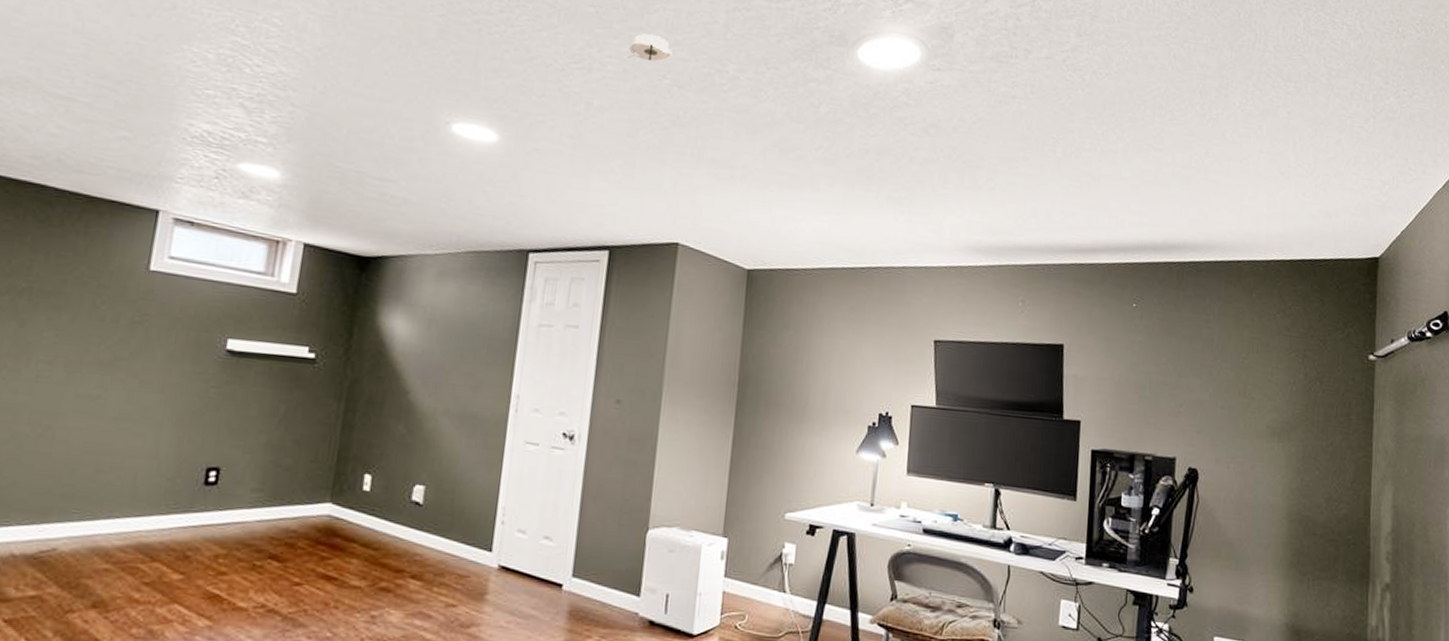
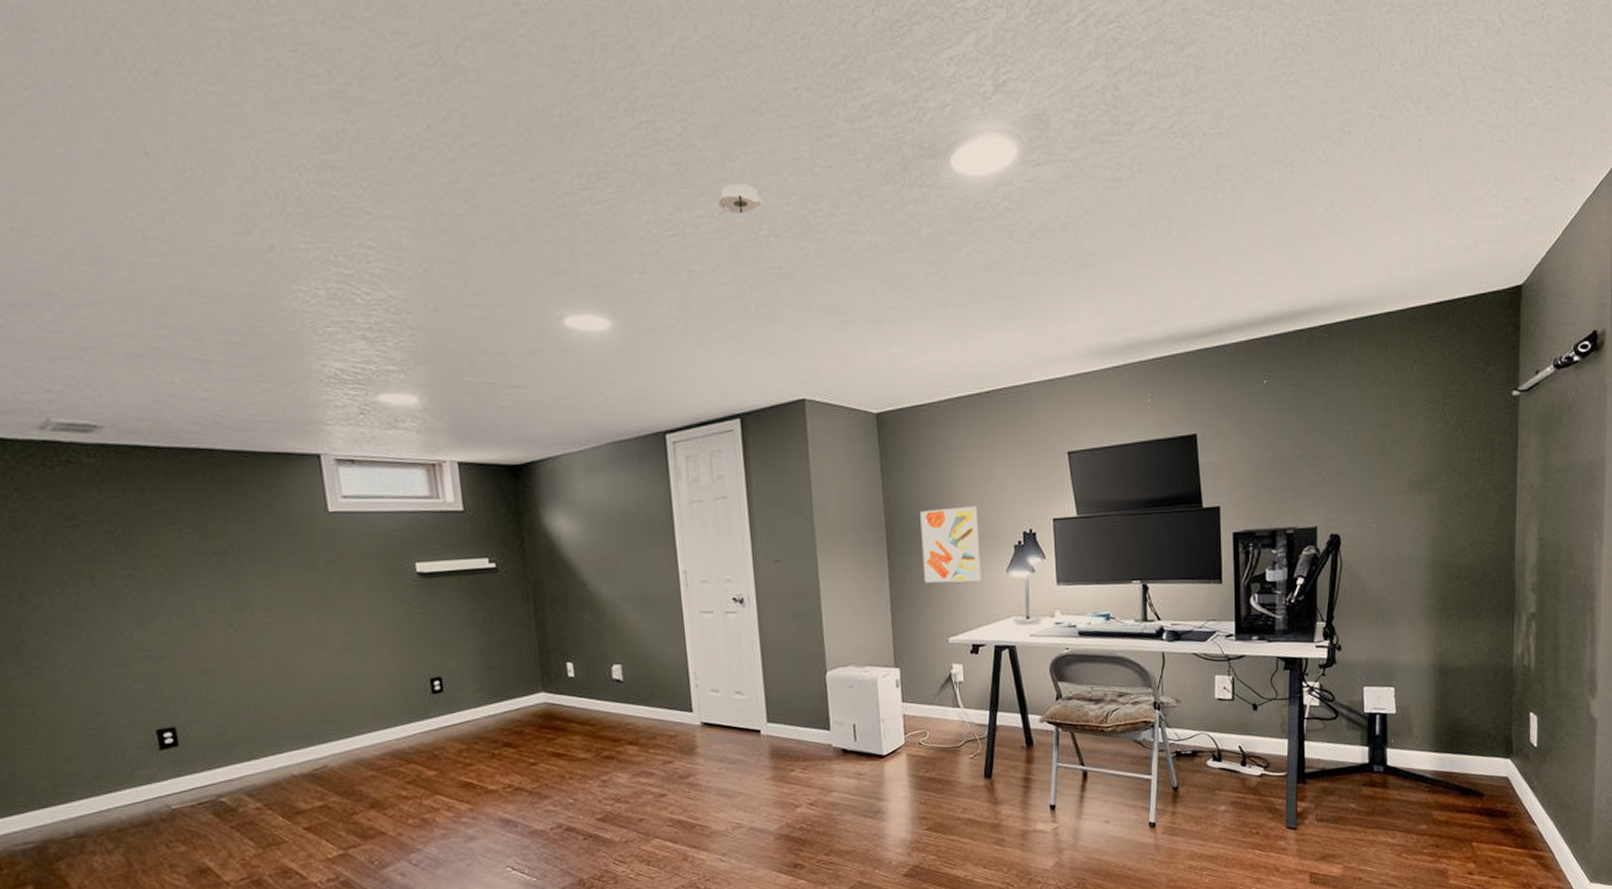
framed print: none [769,374,835,457] -> present [920,505,982,583]

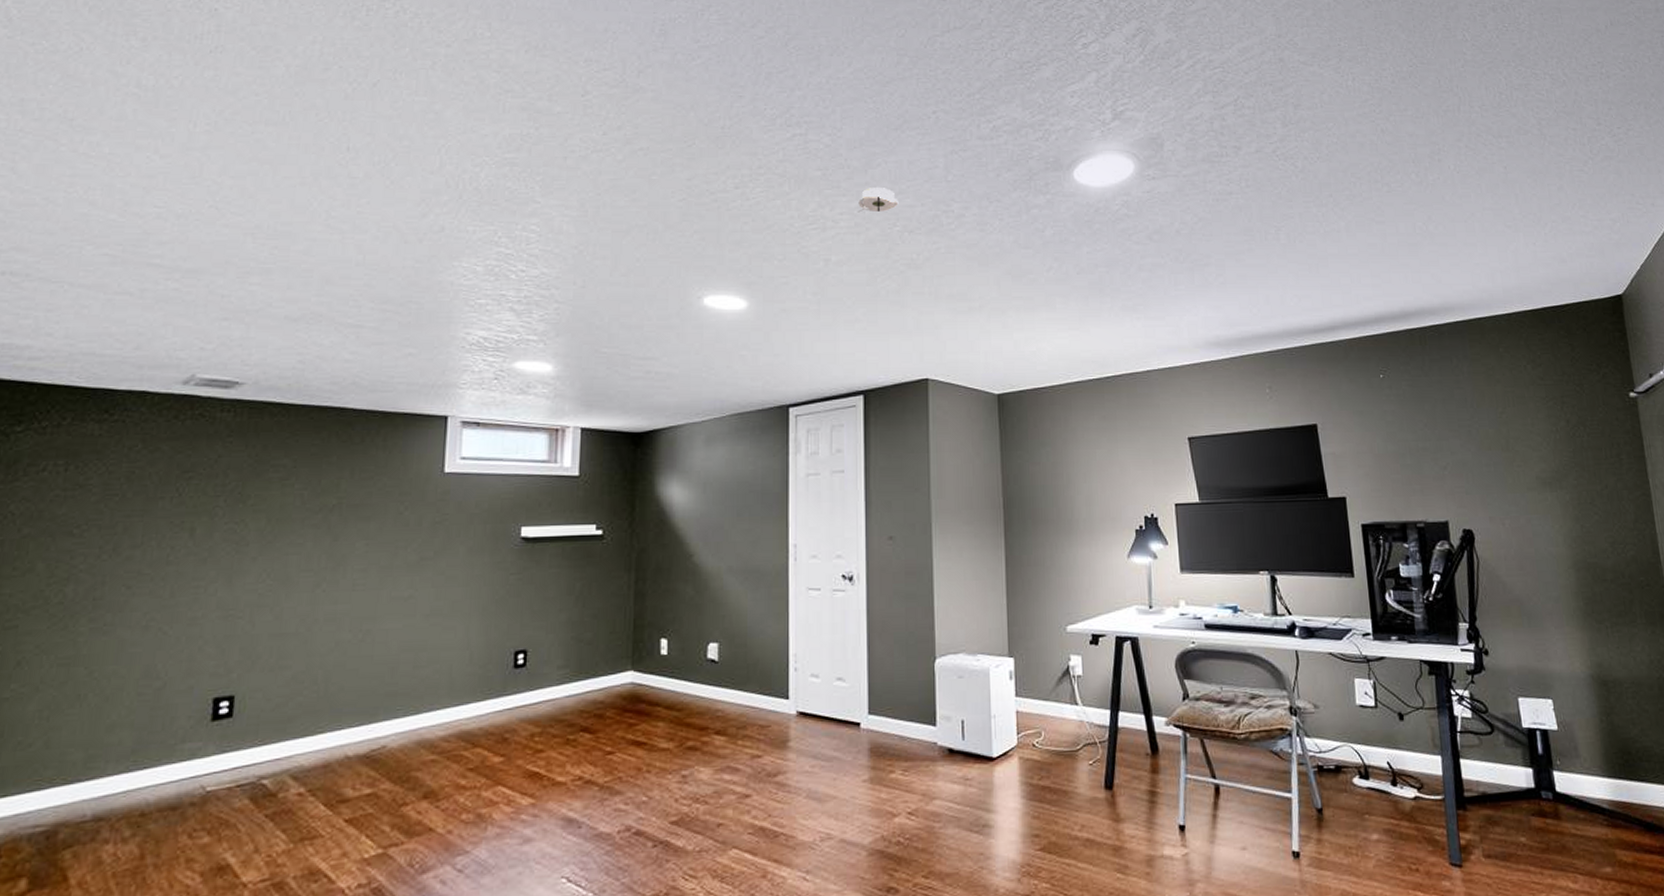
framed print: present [920,505,982,583] -> none [1039,488,1102,567]

